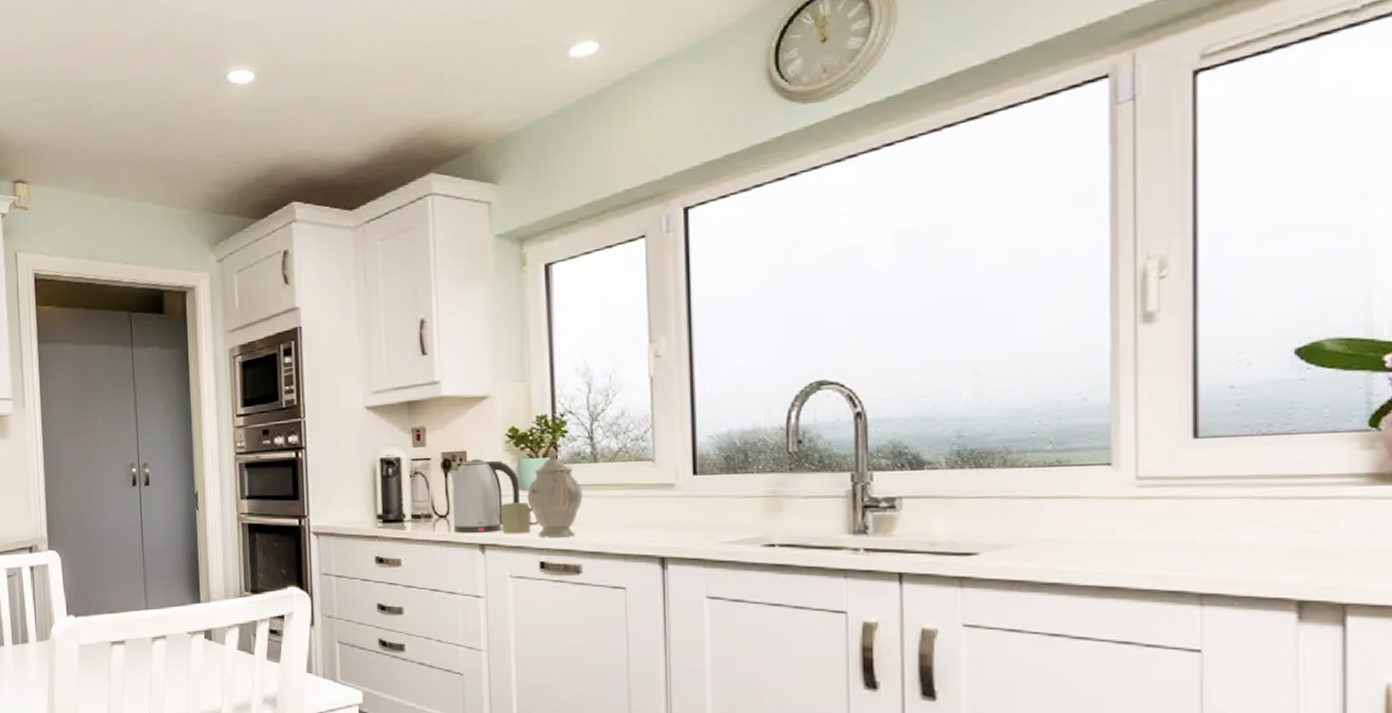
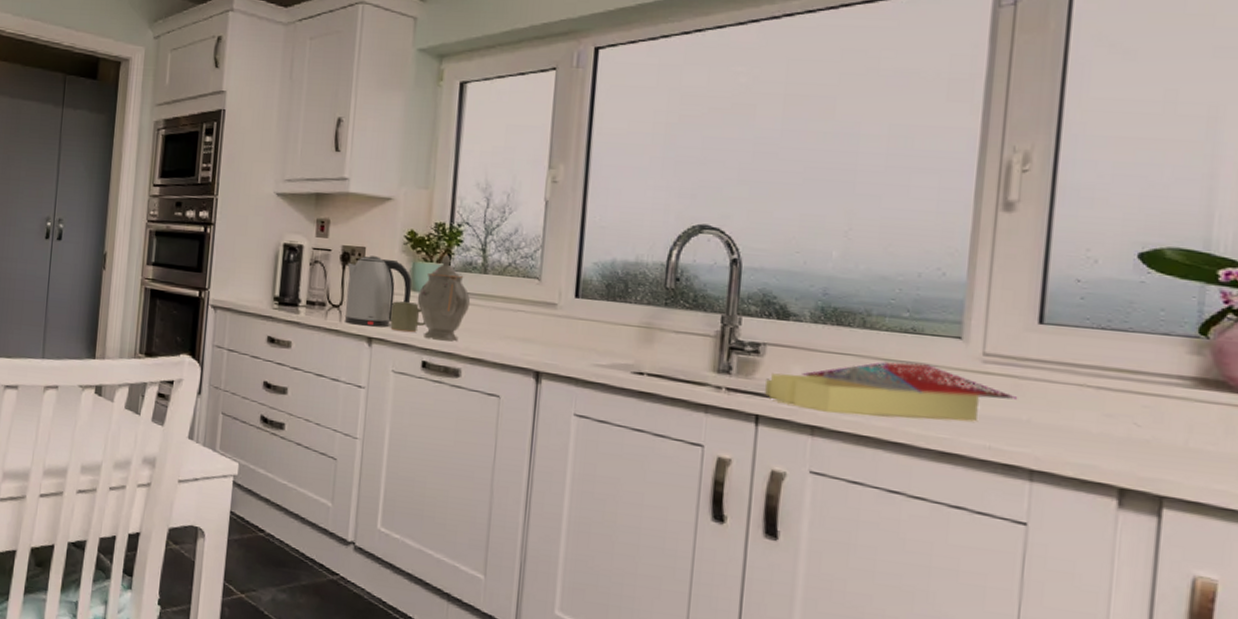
dish rack: none [906,497,1177,562] -> present [765,361,1016,421]

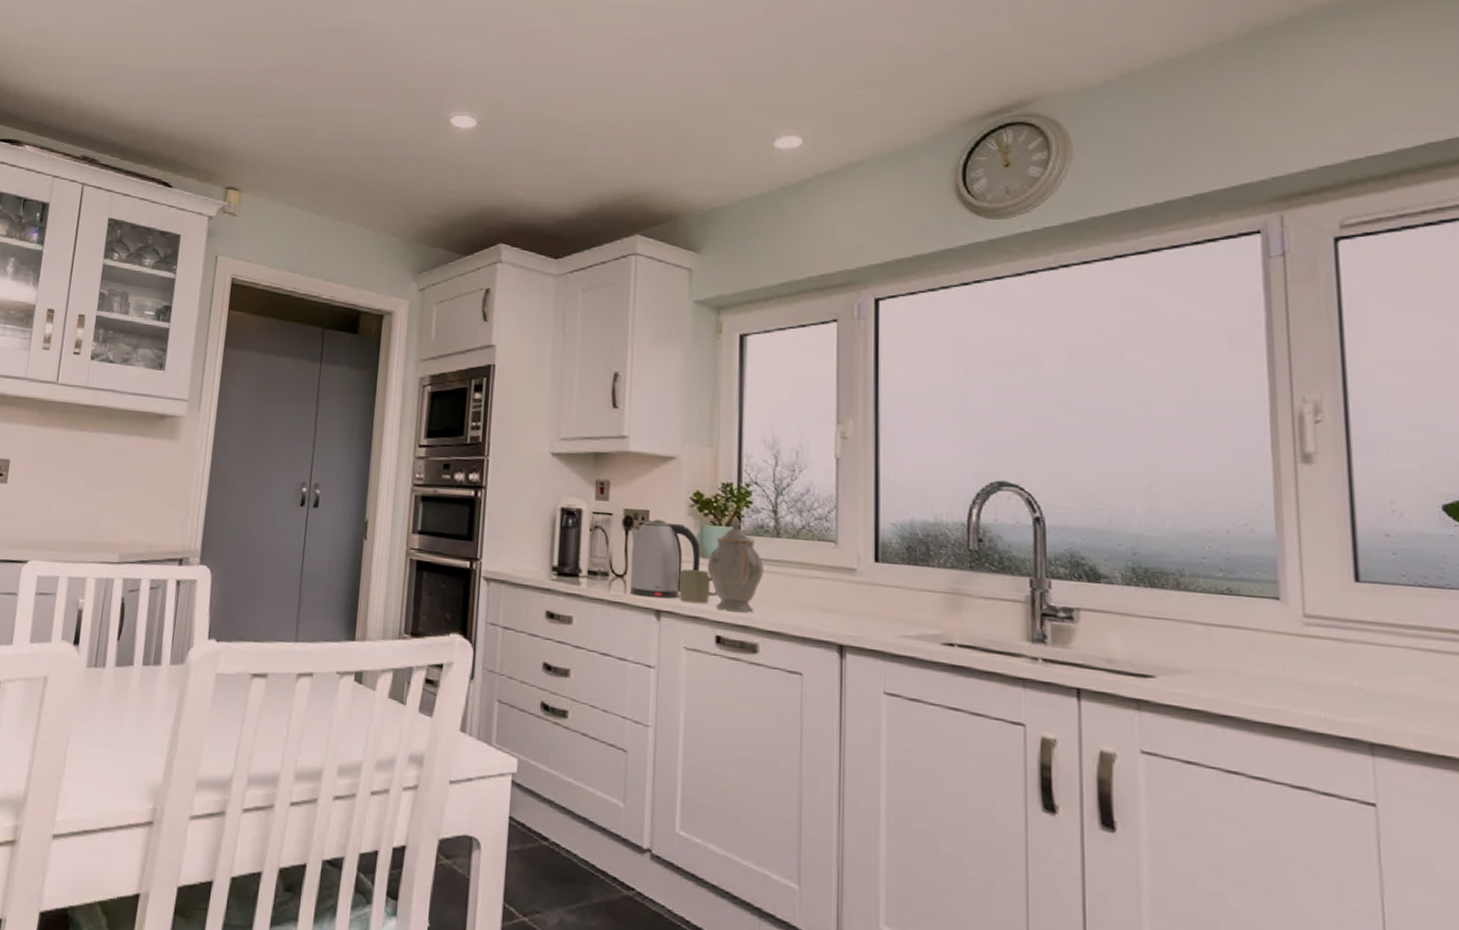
dish rack: present [765,361,1016,421] -> none [1084,626,1344,690]

